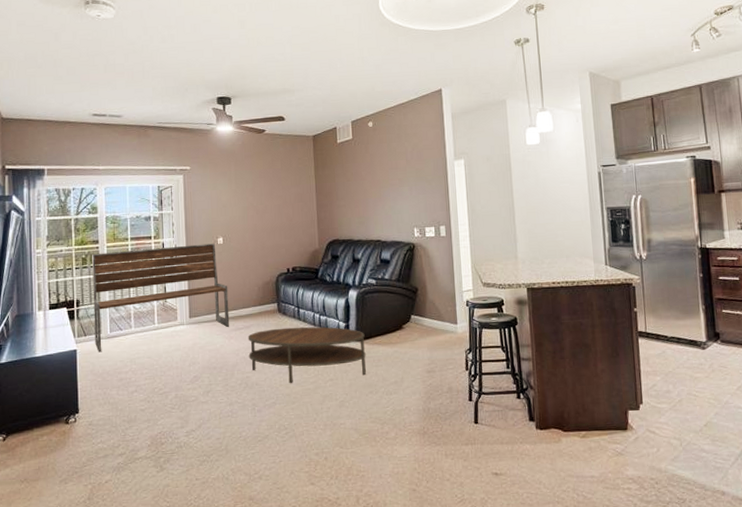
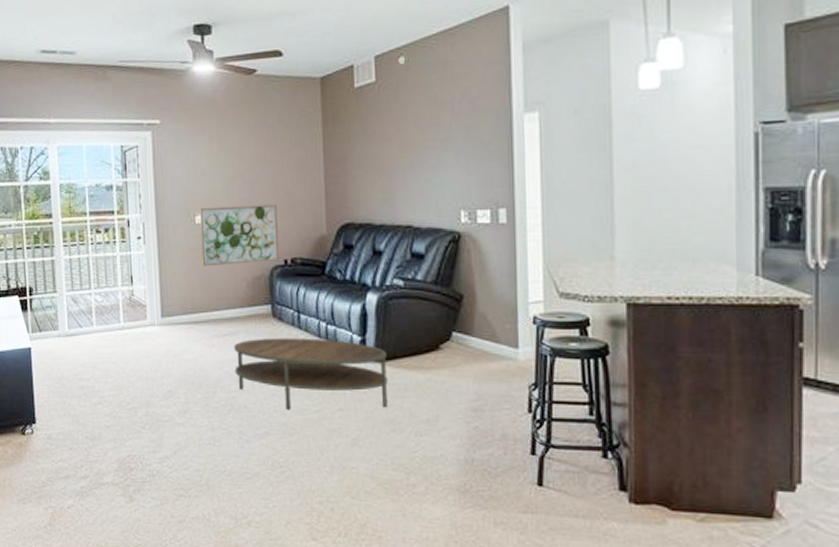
bench: present [92,243,230,353] -> none [45,222,211,353]
wall art: none [221,228,284,277] -> present [200,204,280,267]

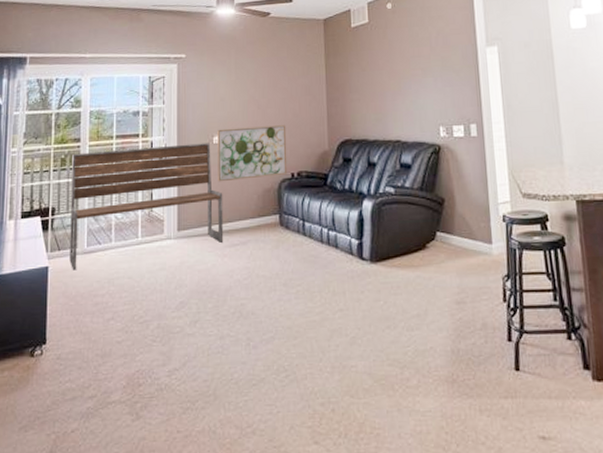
bench: none [45,222,211,353] -> present [69,143,224,271]
coffee table: present [233,338,388,409] -> none [244,244,383,313]

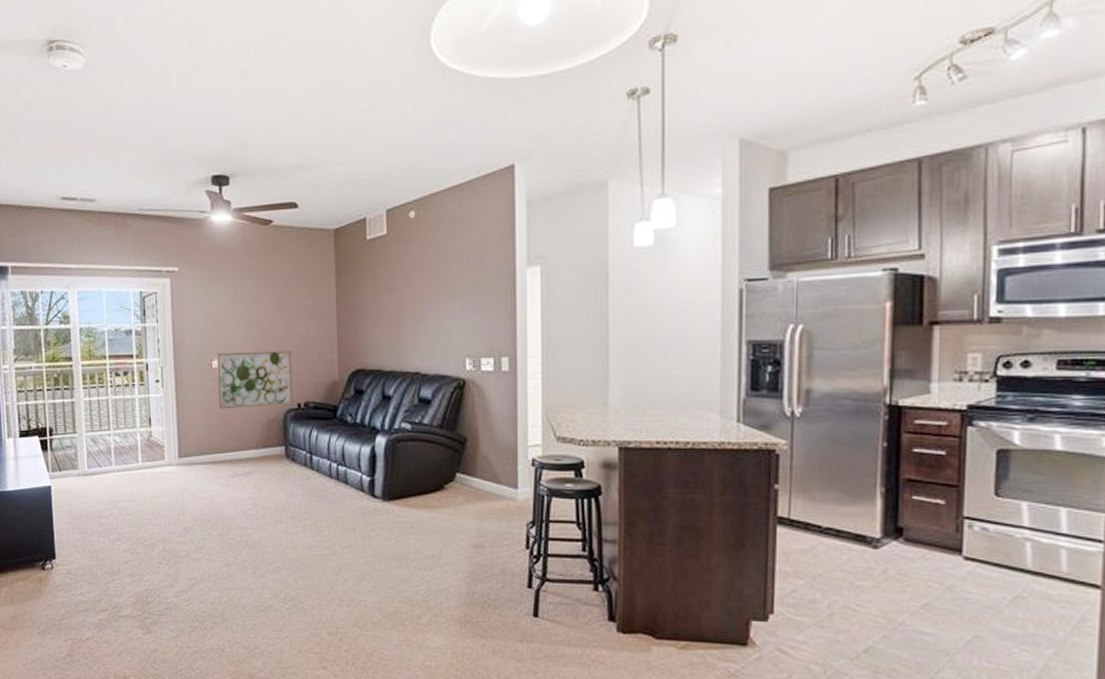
bench: present [69,143,224,271] -> none [65,367,227,491]

